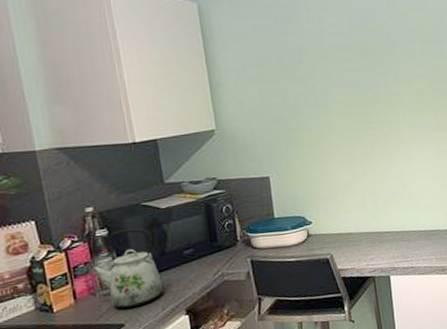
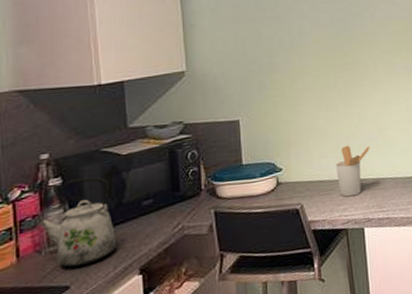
utensil holder: none [362,200,395,248] -> present [336,145,370,197]

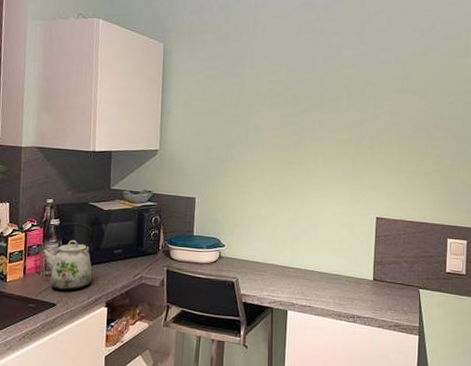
utensil holder: present [336,145,370,197] -> none [270,235,302,281]

